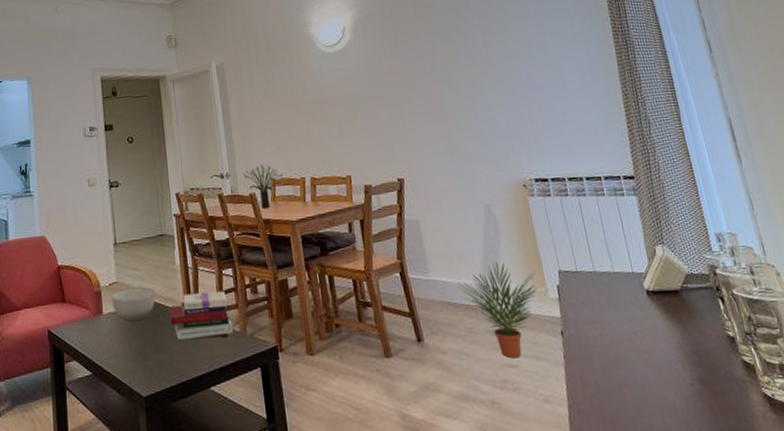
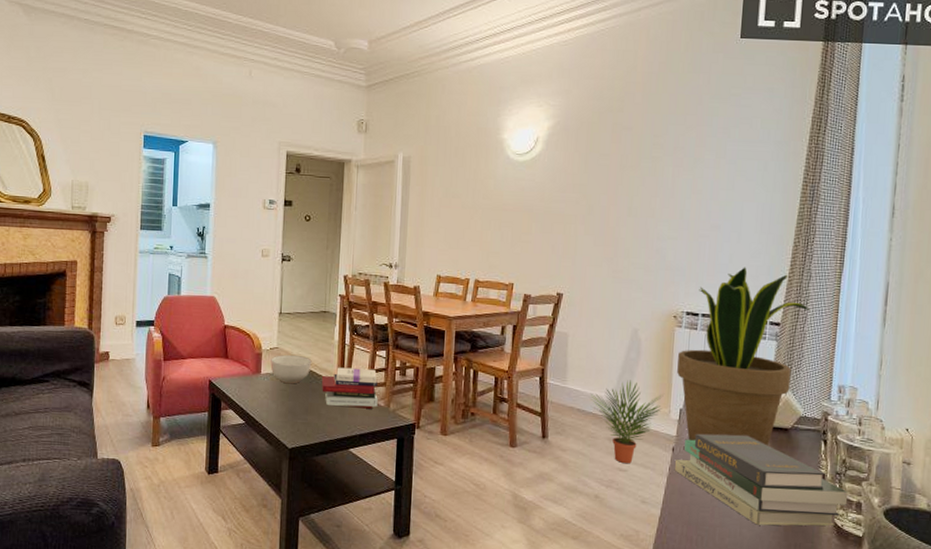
flower arrangement: present [243,164,284,208] -> none [412,260,450,302]
potted plant: none [538,123,667,320] -> present [677,267,811,446]
books: none [568,304,770,410] -> present [675,433,849,526]

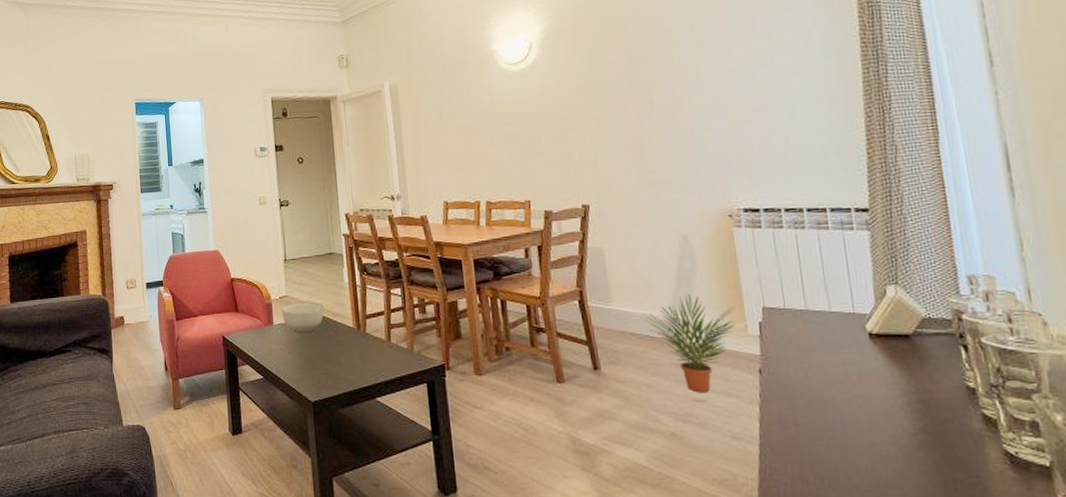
books: present [321,367,378,409] -> none [336,309,400,353]
books: present [675,433,849,526] -> none [766,347,1018,459]
potted plant: present [677,267,811,446] -> none [743,149,906,359]

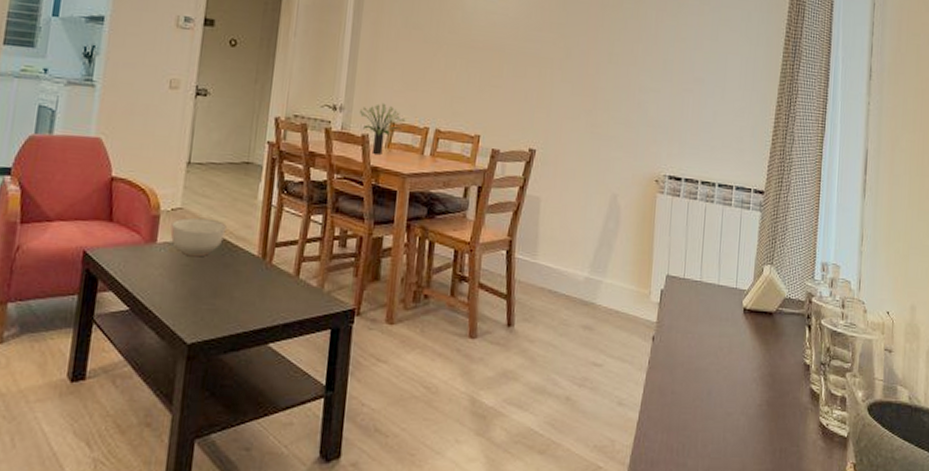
flower arrangement: none [415,186,457,231] -> present [360,102,406,154]
potted plant: present [642,294,737,393] -> none [563,254,644,357]

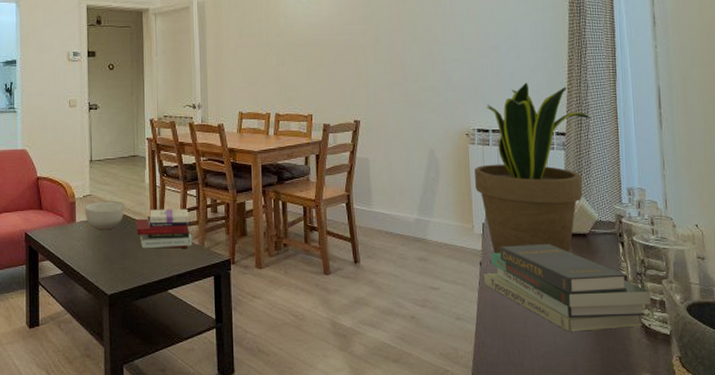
books: none [237,235,310,290] -> present [135,208,192,249]
flower arrangement: present [360,102,406,154] -> none [214,98,251,138]
books: none [655,319,833,428] -> present [484,243,652,332]
potted plant: none [658,127,794,333] -> present [475,82,592,253]

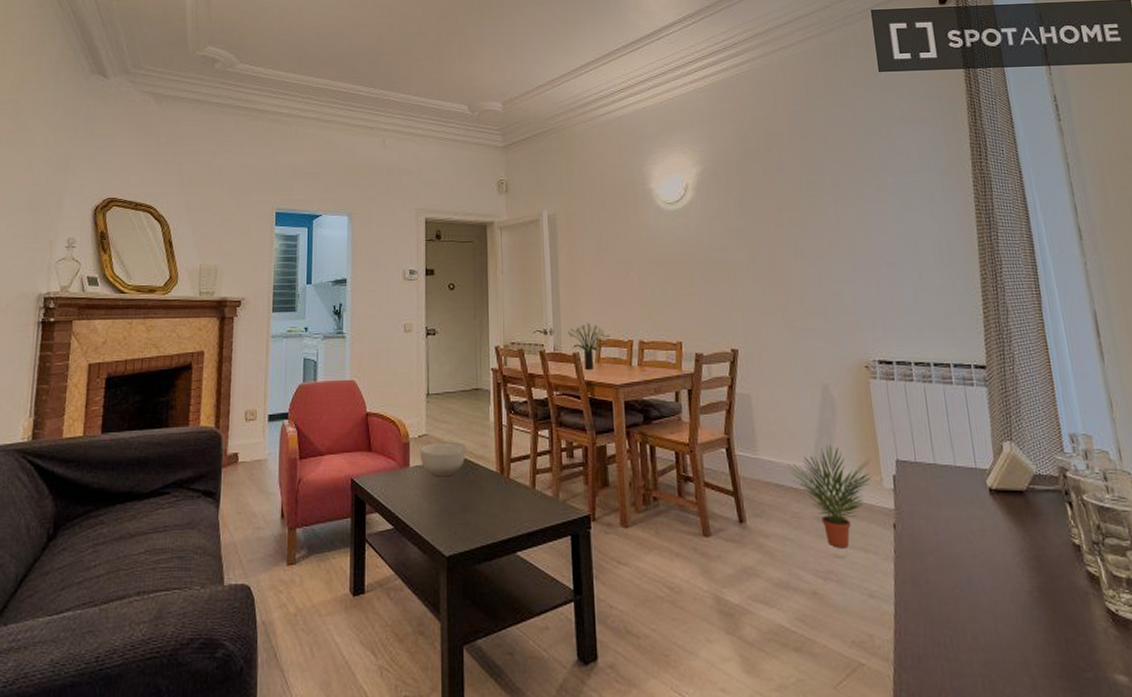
books: present [135,208,192,249] -> none [478,452,545,501]
flower arrangement: none [214,98,251,138] -> present [568,322,611,369]
potted plant: none [395,199,466,282] -> present [786,444,873,549]
potted plant: present [475,82,592,253] -> none [878,305,1017,514]
books: present [484,243,652,332] -> none [900,502,1116,617]

